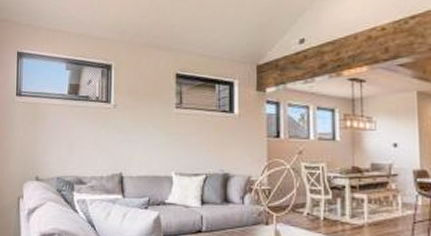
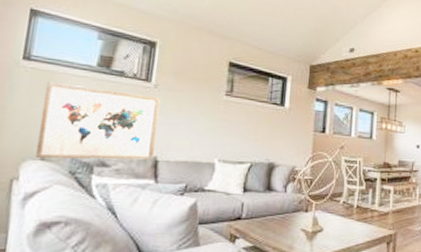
wall art: none [32,112,119,180] -> present [35,82,160,160]

